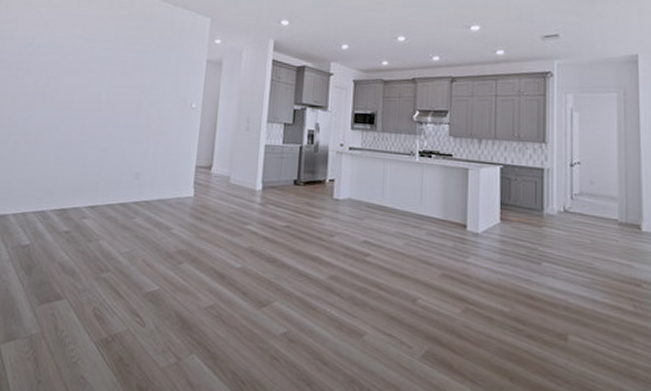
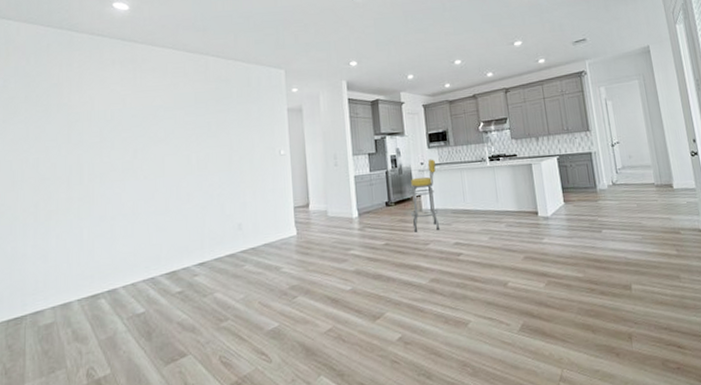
bar stool: none [319,141,357,222] -> present [410,159,439,232]

